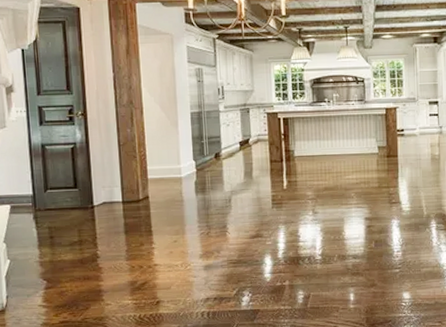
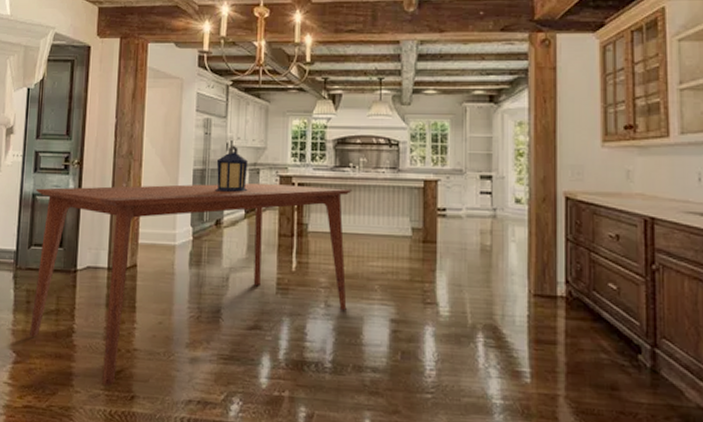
dining table: none [44,119,330,296] -> present [30,182,352,386]
lantern: none [211,89,241,130] -> present [215,145,248,192]

